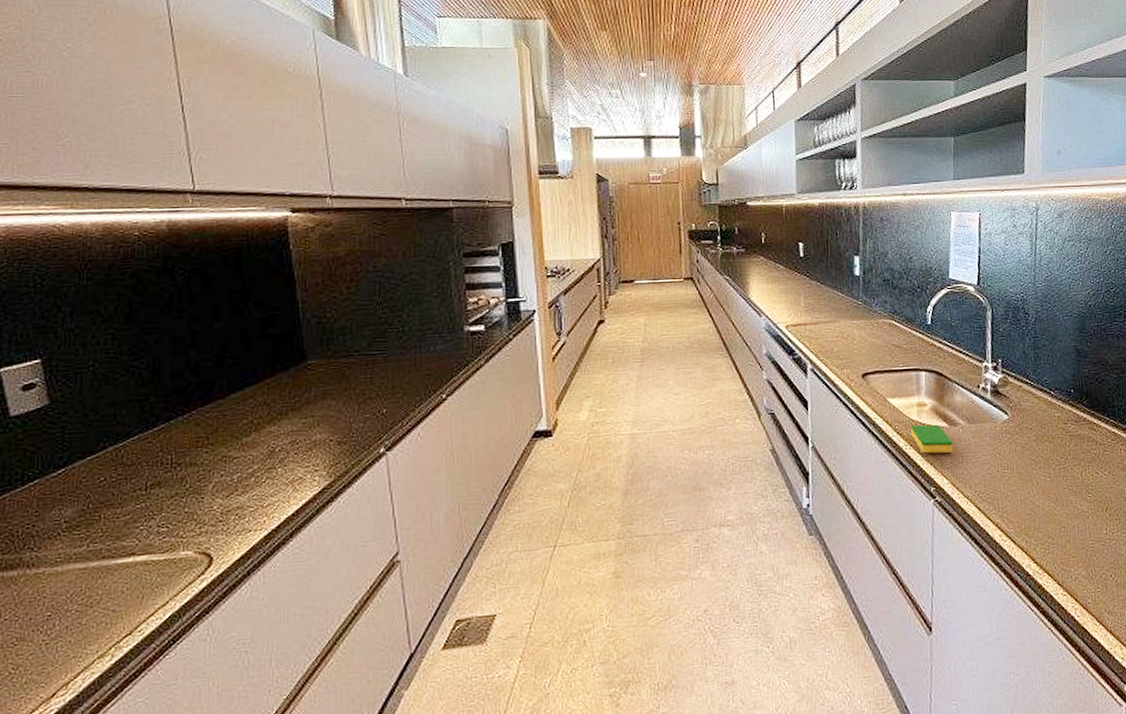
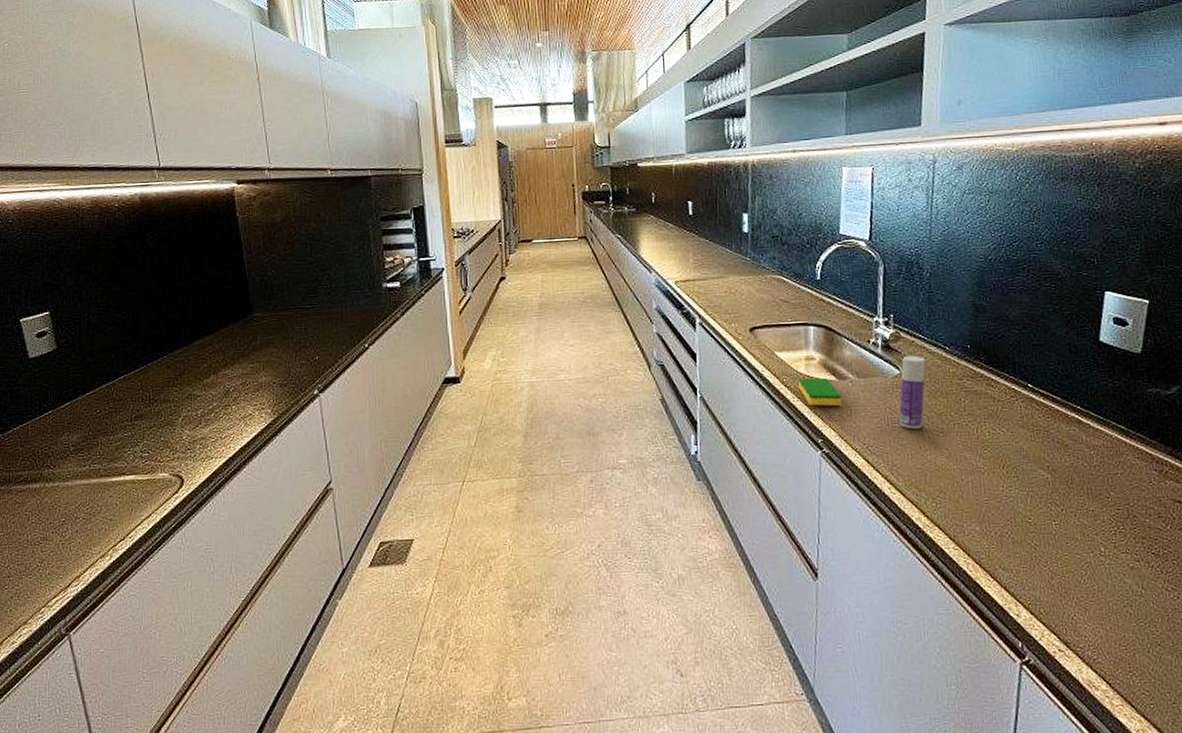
bottle: none [1008,400,1033,475] -> present [899,355,926,429]

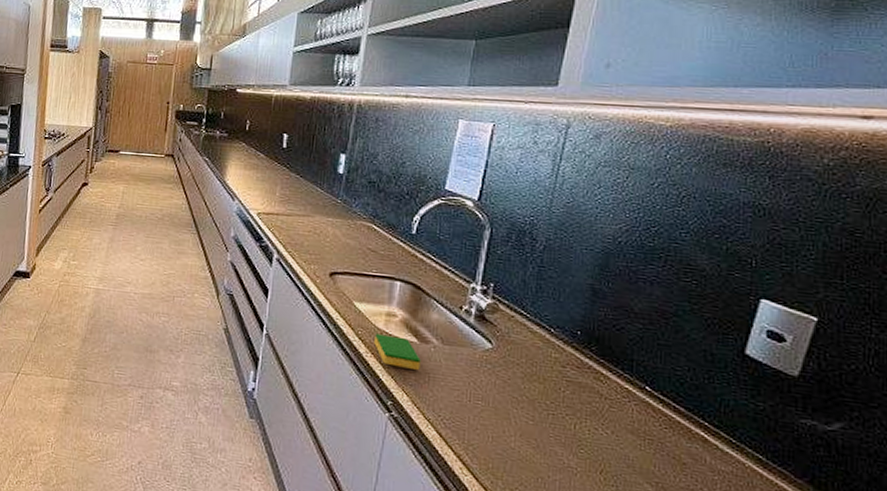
bottle: present [899,355,926,429] -> none [483,330,525,412]

